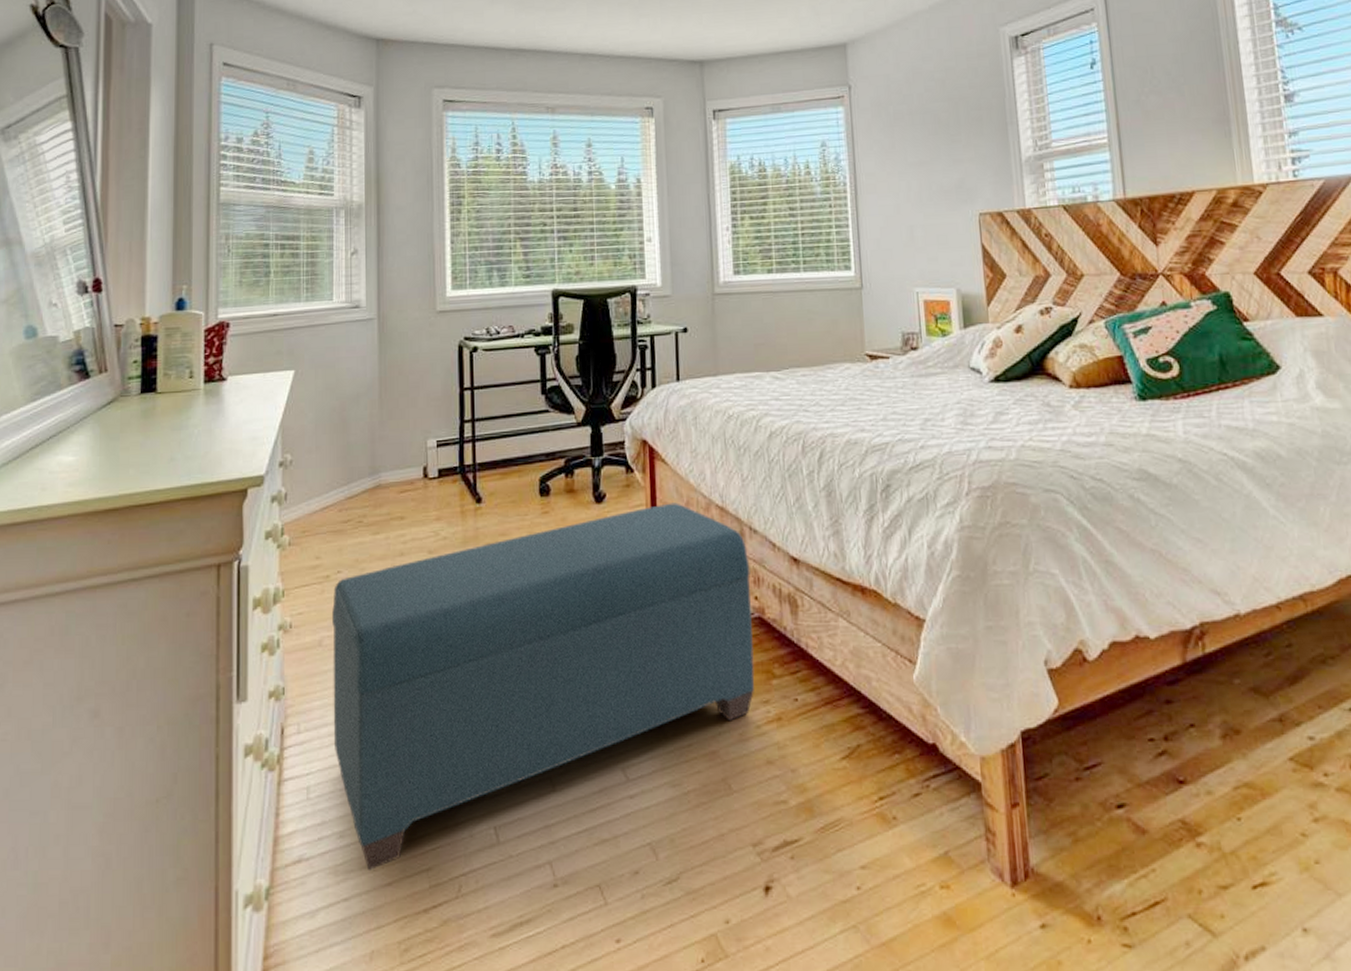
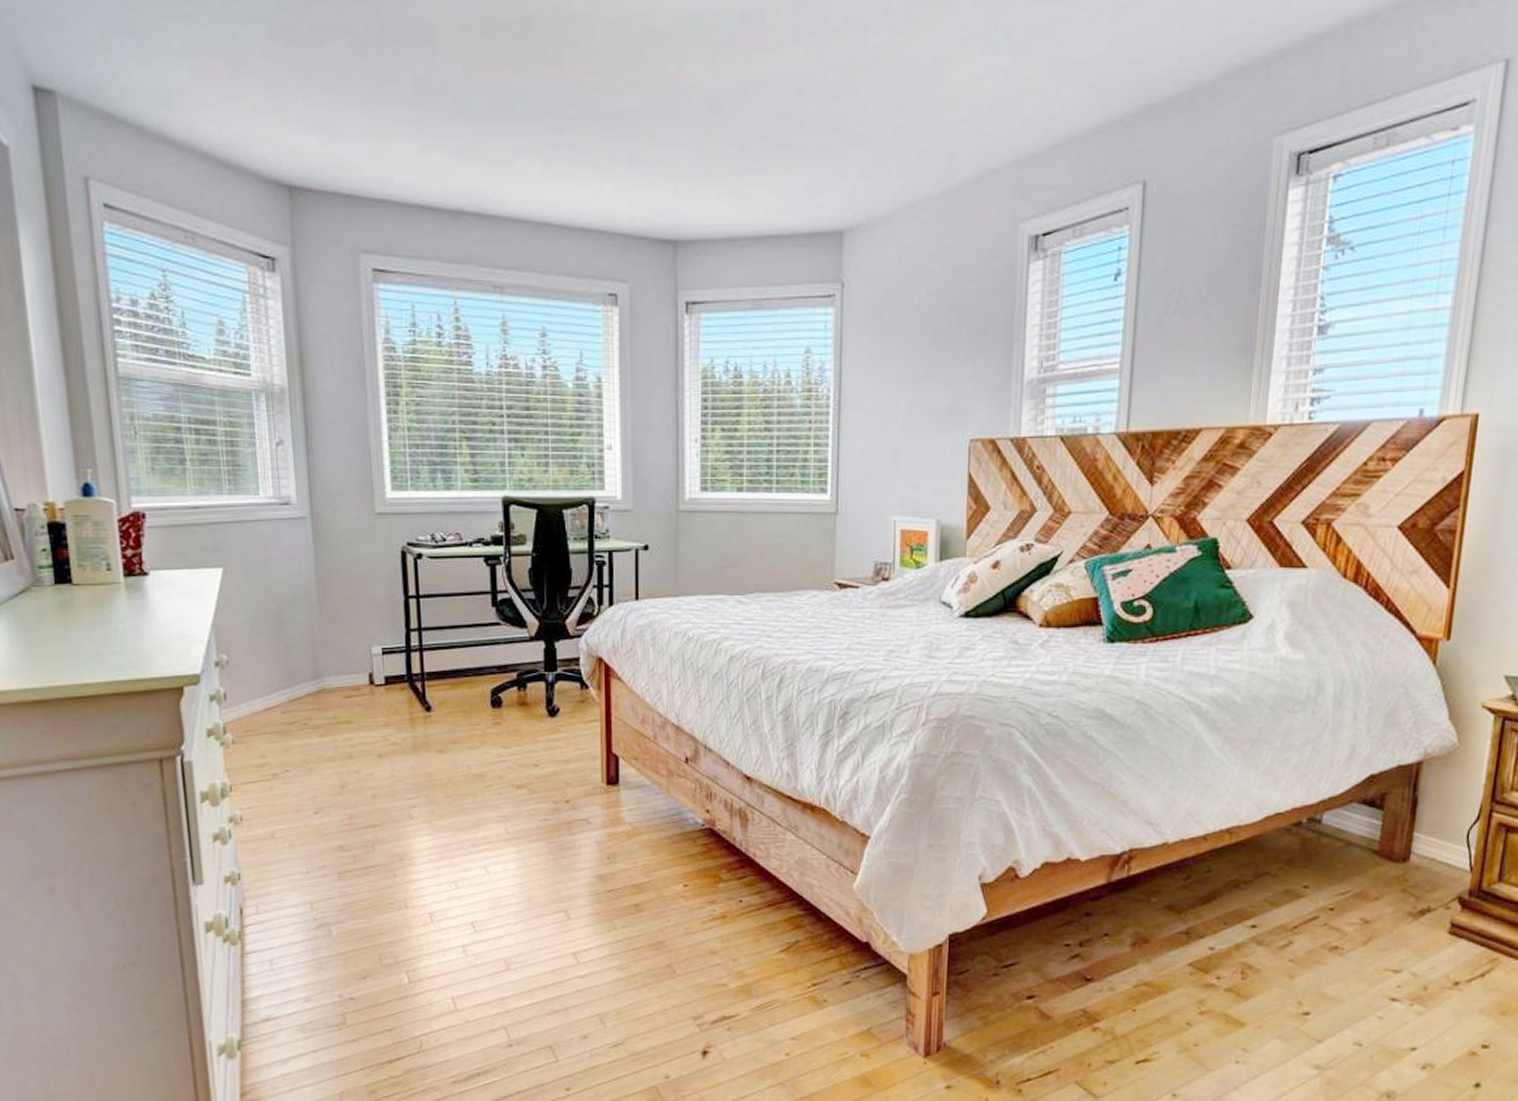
bench: present [332,503,755,870] -> none [282,720,703,1029]

